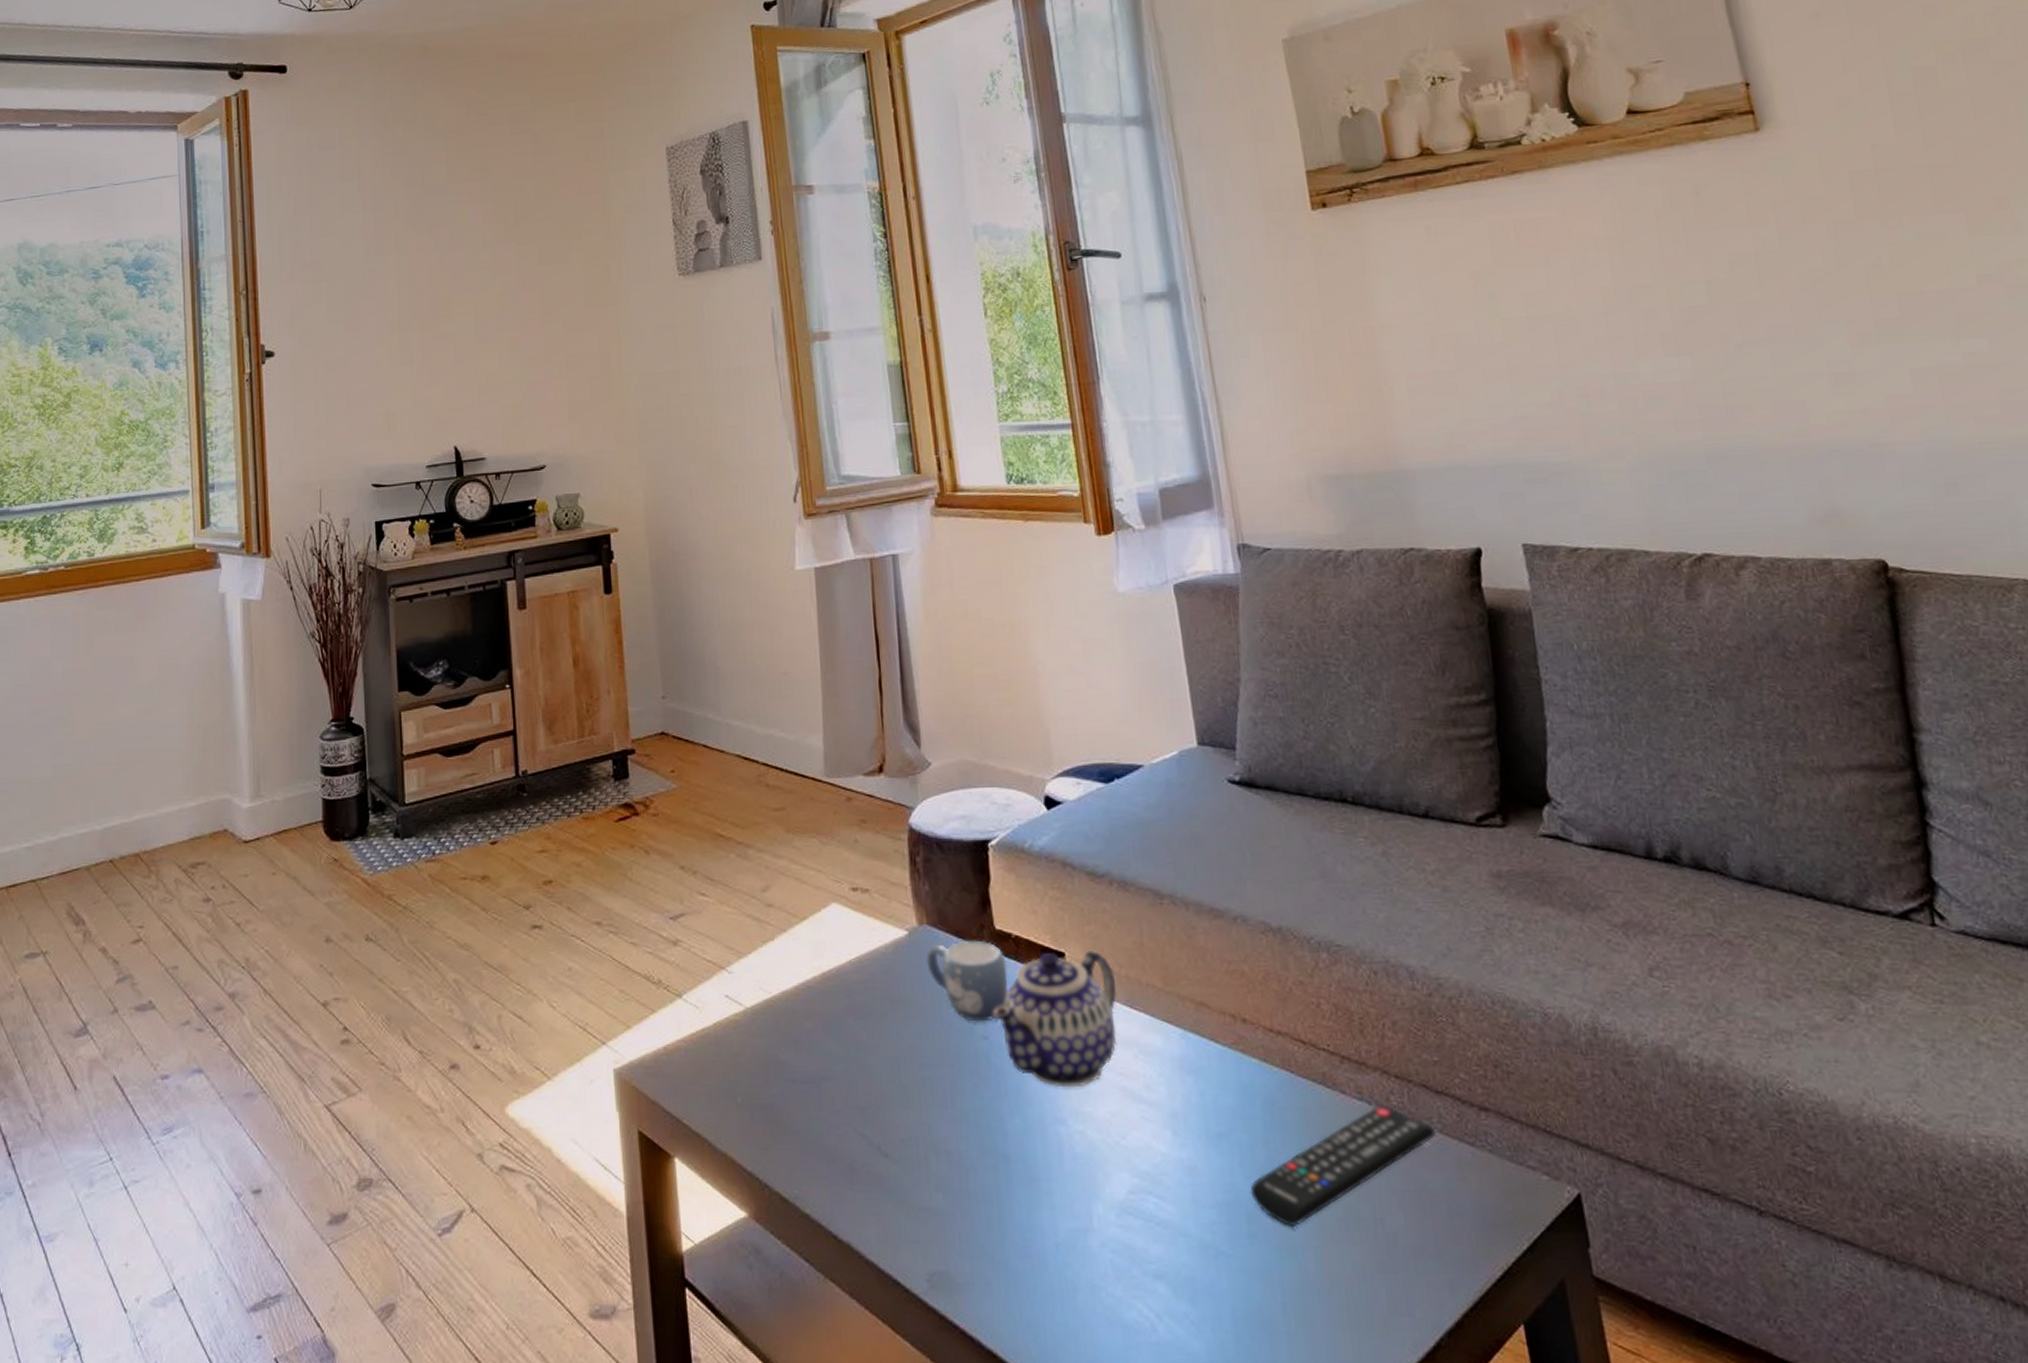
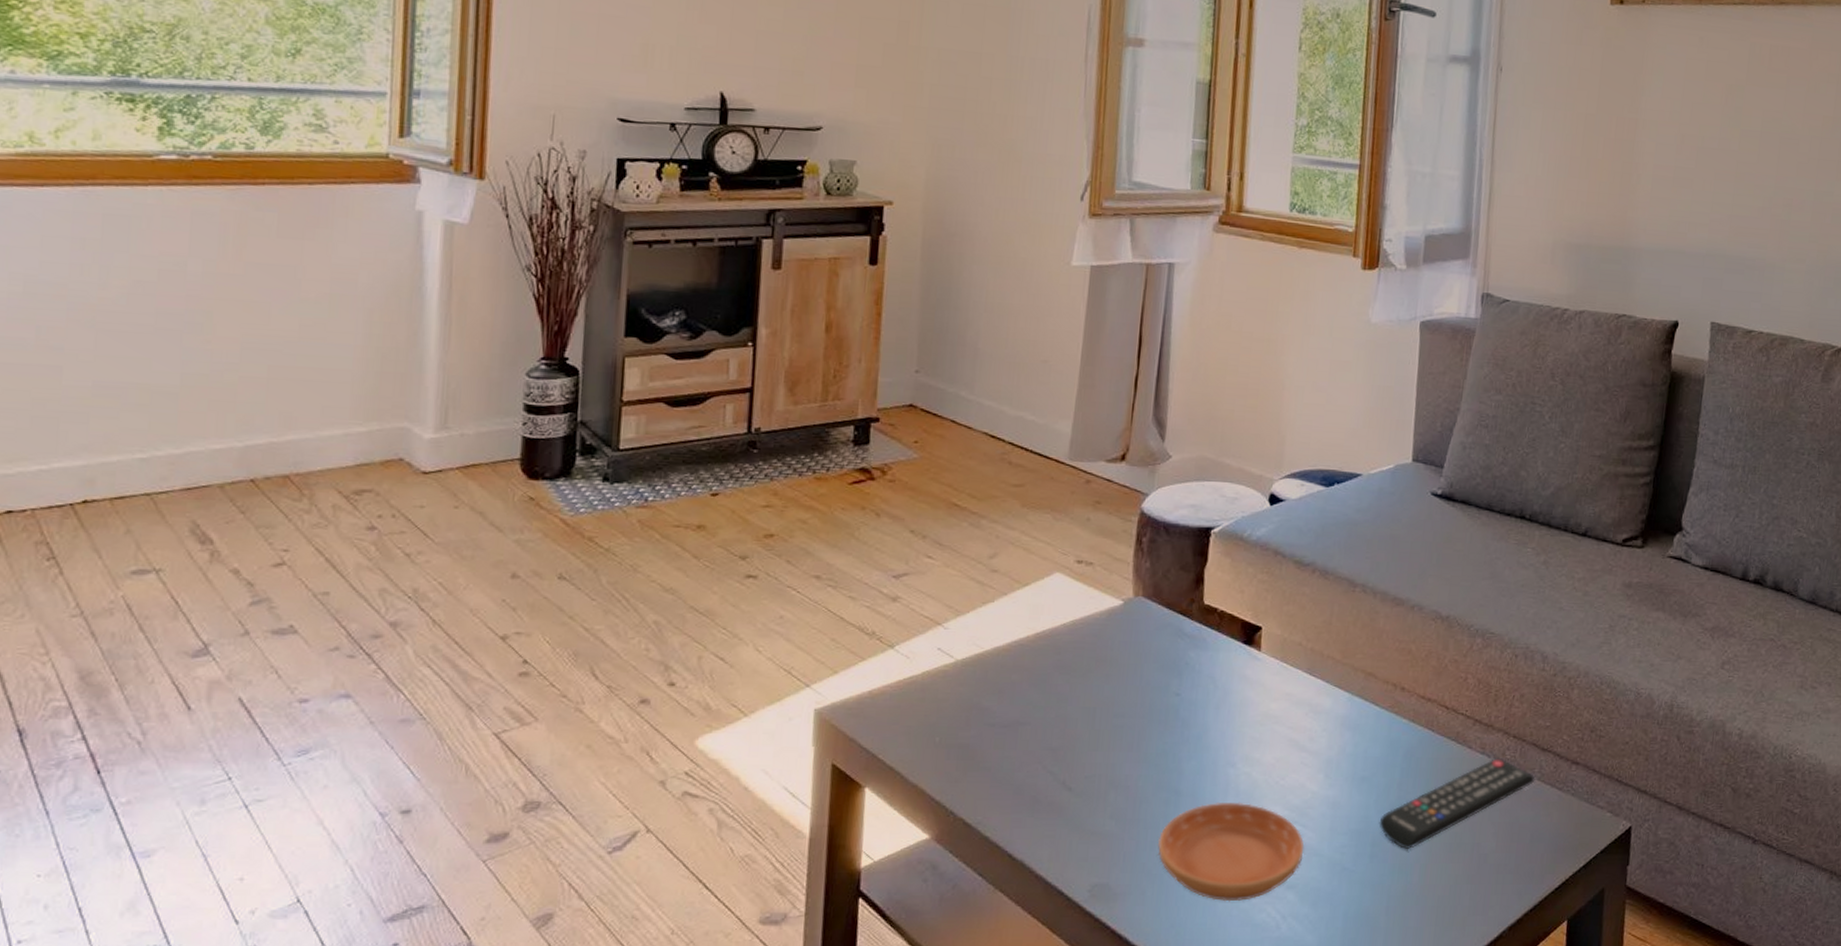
mug: present [926,940,1008,1022] -> none [1136,612,1209,681]
teapot: present [992,949,1117,1088] -> none [1187,625,1301,738]
saucer: none [993,1168,1167,1296] -> present [1157,802,1305,902]

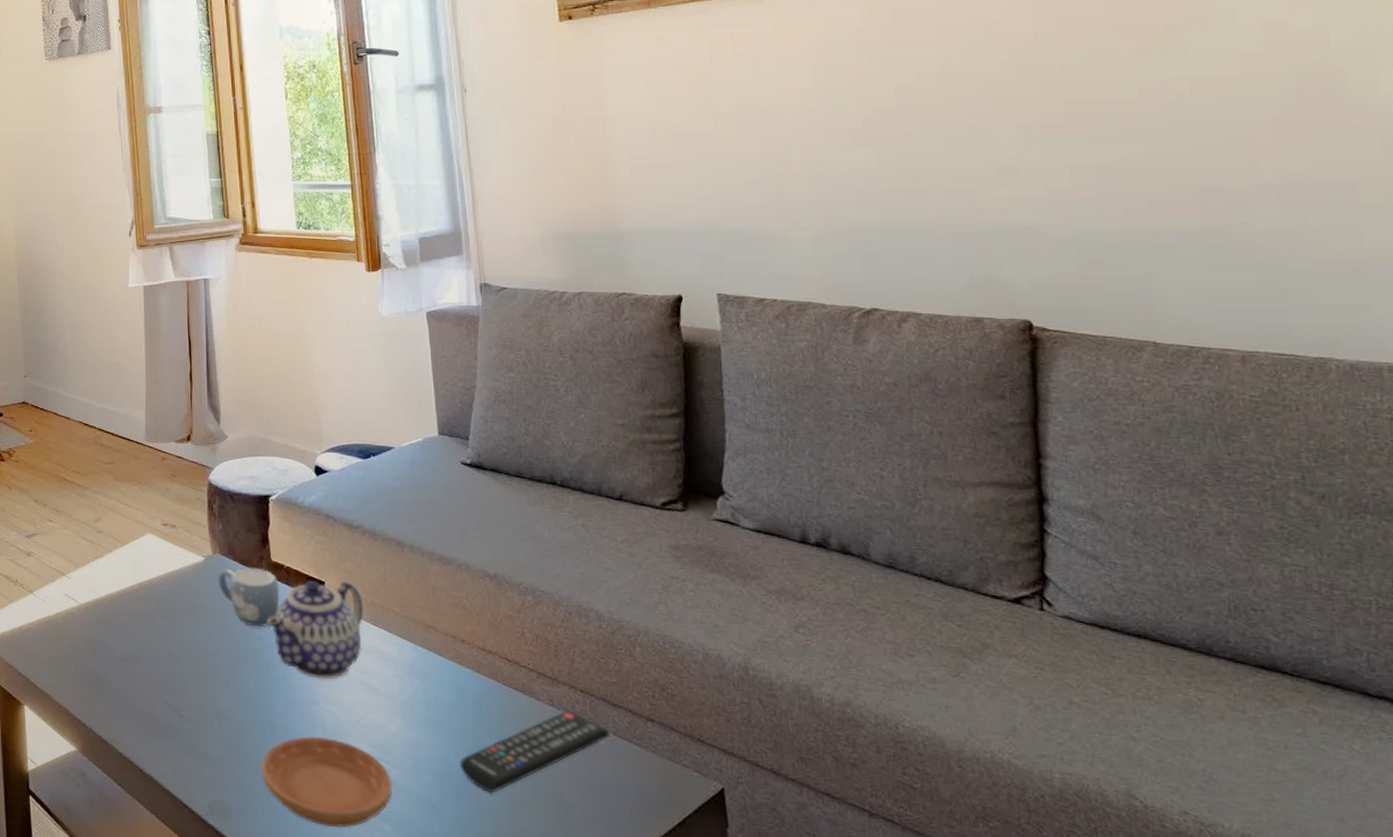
mug: none [1136,612,1209,681] -> present [218,567,280,627]
teapot: none [1187,625,1301,738] -> present [266,580,364,680]

